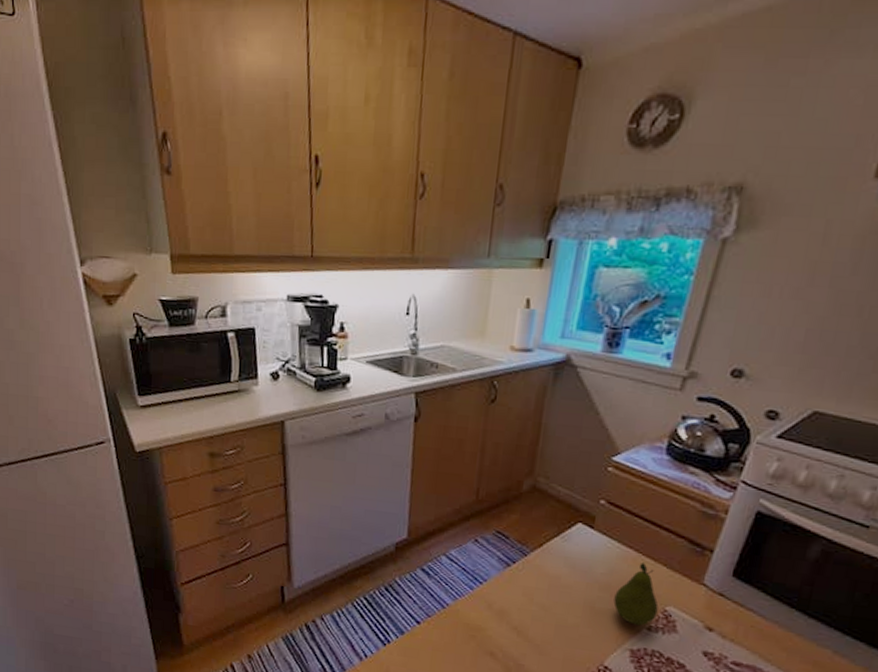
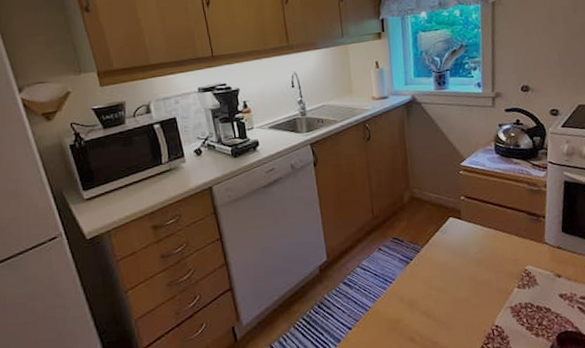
fruit: present [613,561,659,626] -> none [488,236,521,287]

